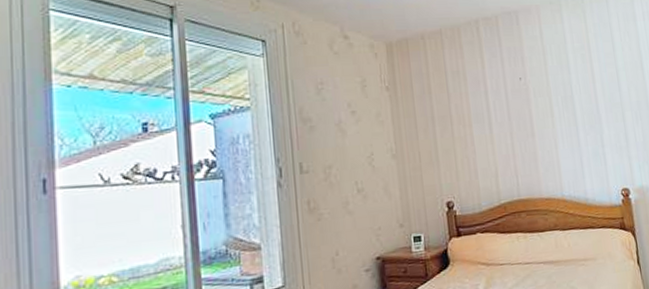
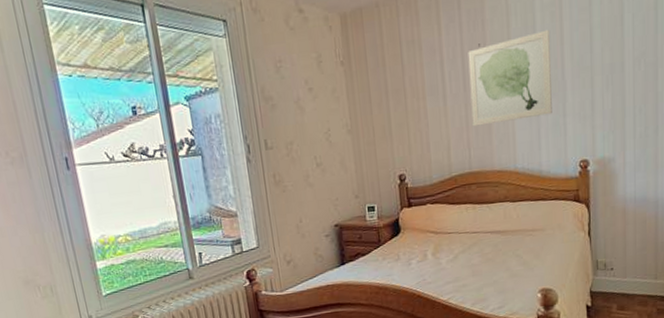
wall art: none [510,69,592,154] -> present [468,29,552,127]

